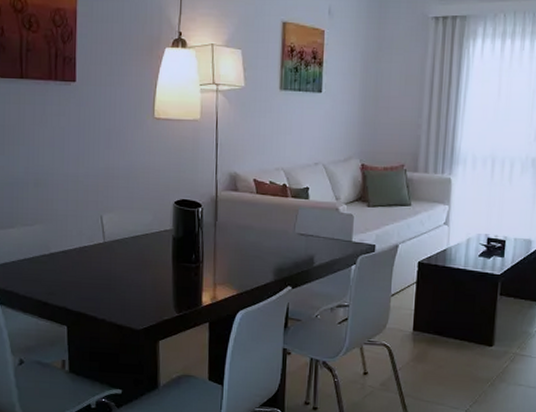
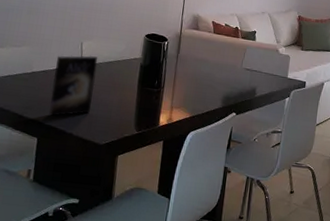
book: none [74,229,123,301] -> present [49,55,98,116]

